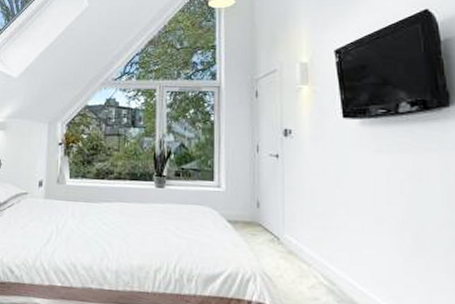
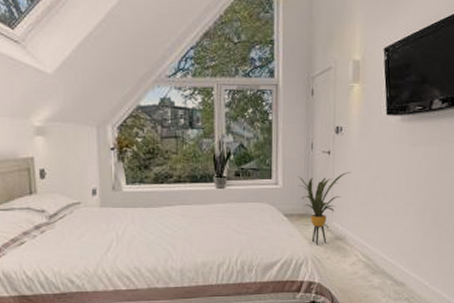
house plant: none [242,178,303,259] -> present [297,172,350,245]

